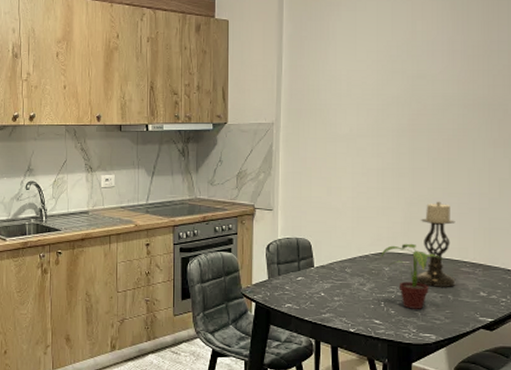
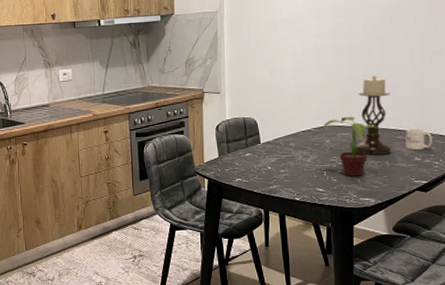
mug: none [470,260,499,284] -> present [405,128,432,150]

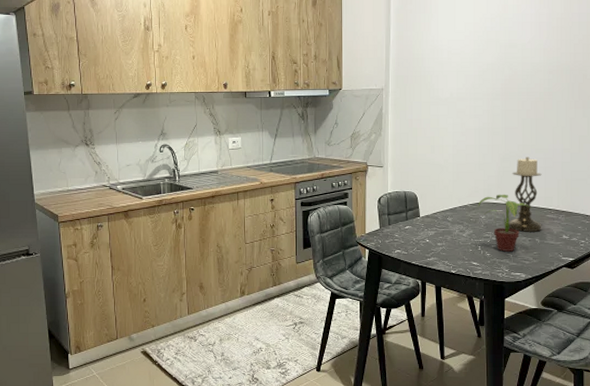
mug: present [405,128,432,150] -> none [554,207,579,228]

